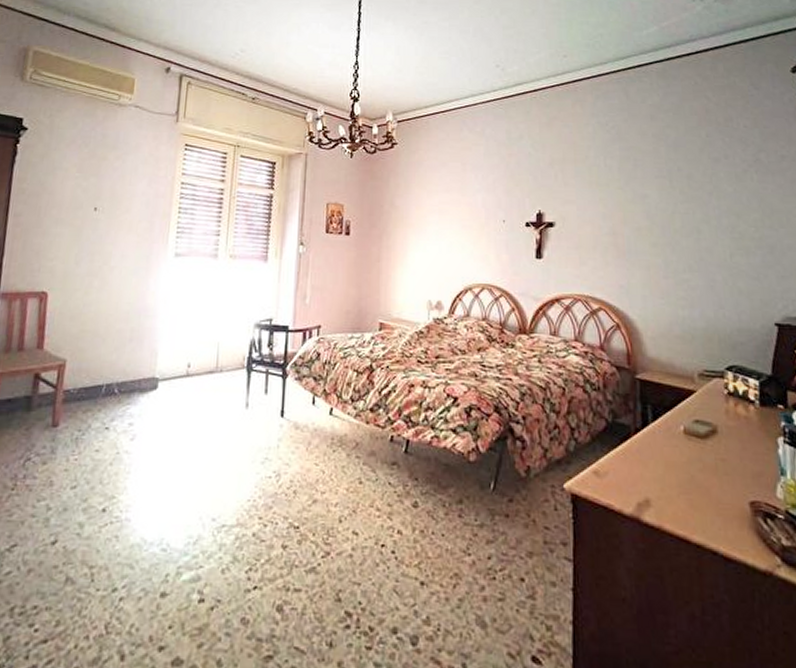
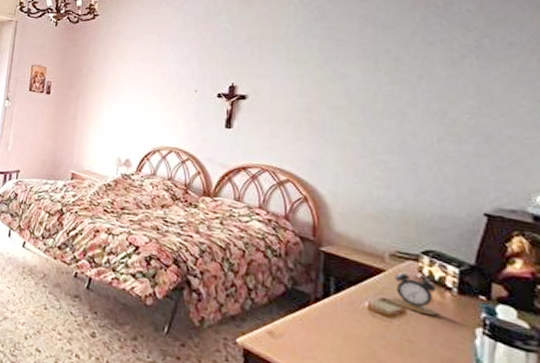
alarm clock: none [703,390,745,432] -> present [391,271,438,316]

